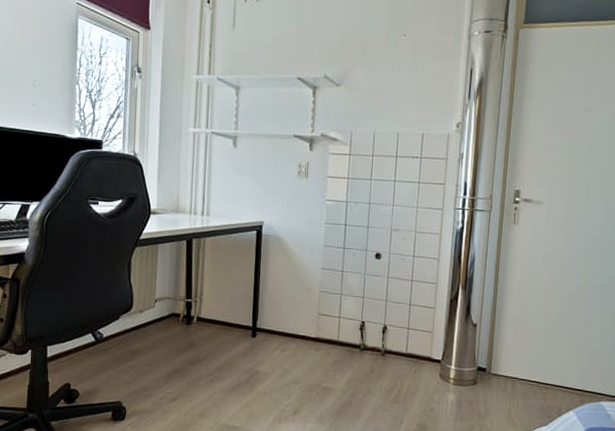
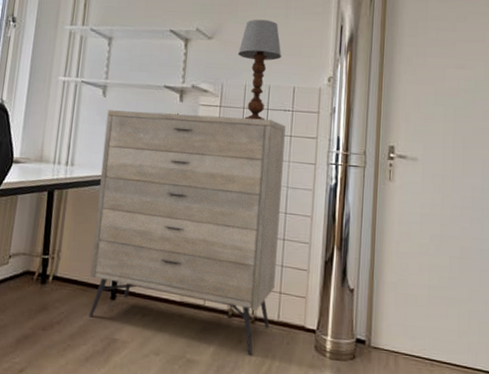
dresser: none [232,160,414,382] -> present [88,110,286,355]
table lamp: none [367,64,411,168] -> present [238,19,282,120]

